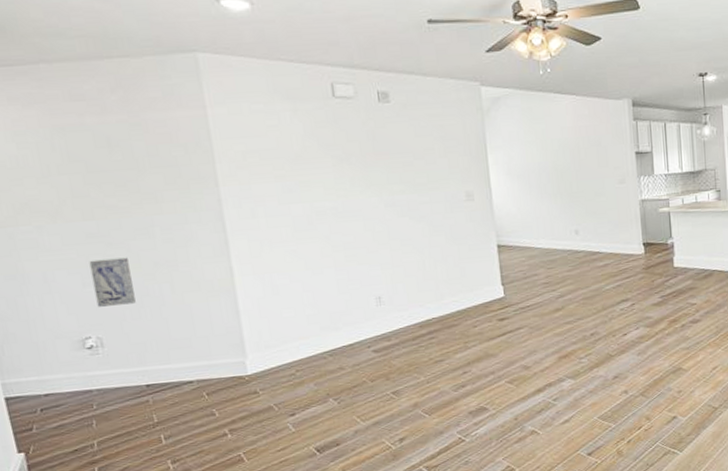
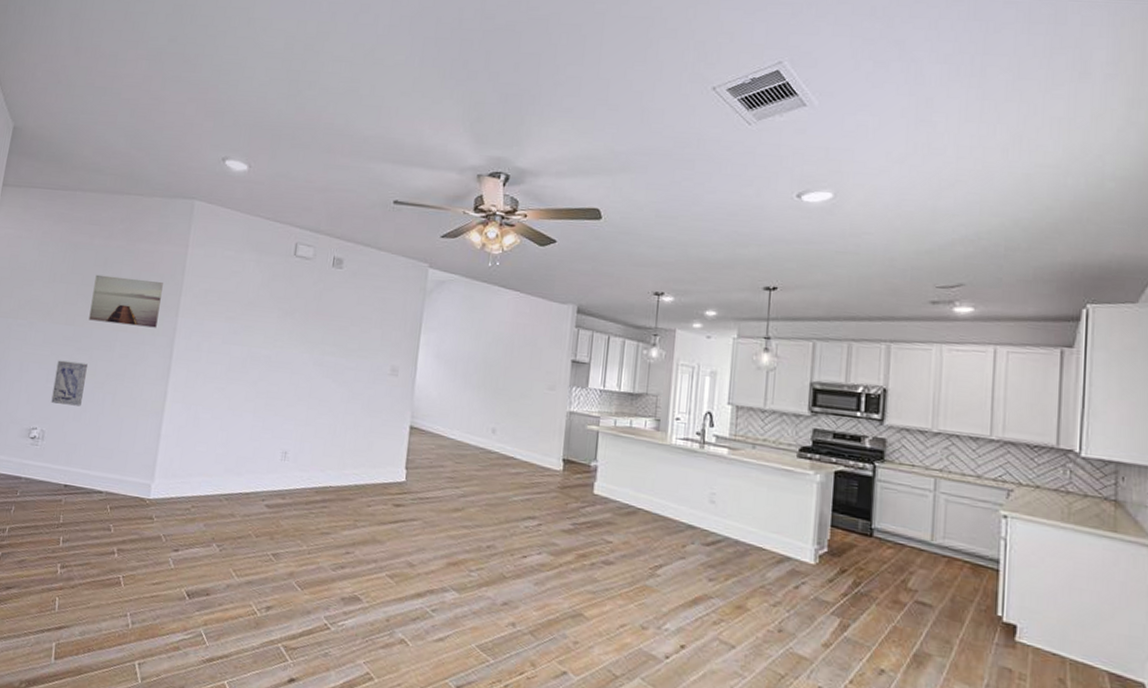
wall art: none [101,152,197,210] -> present [89,274,163,328]

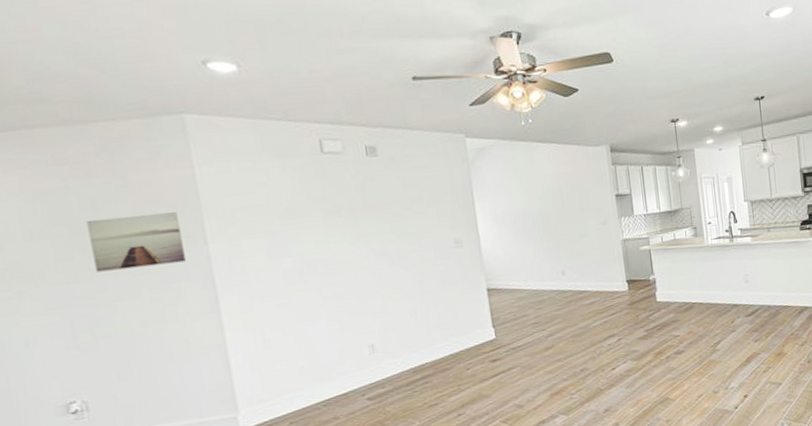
wall art: present [51,360,88,407] -> none [73,318,123,370]

